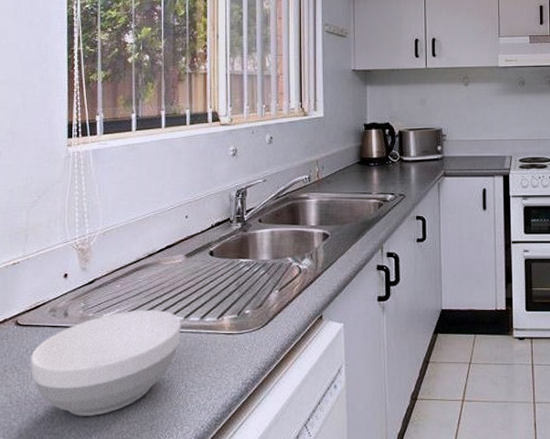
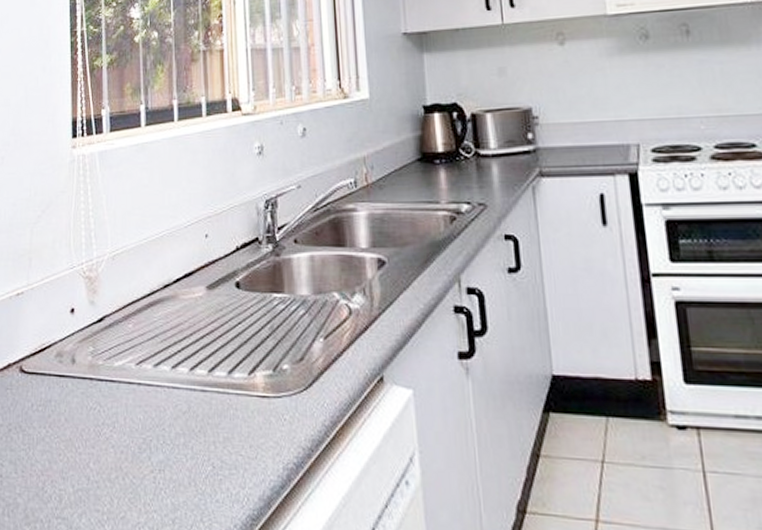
bowl: present [30,310,182,416] -> none [35,359,206,498]

